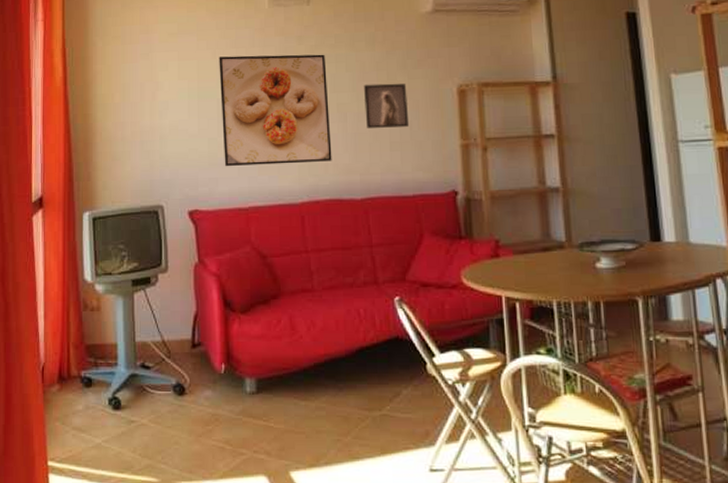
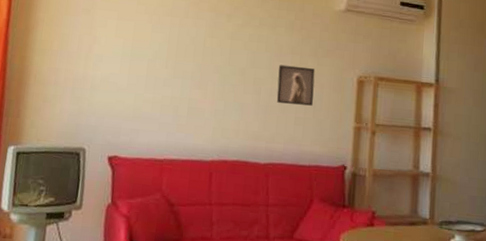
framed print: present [219,54,332,167] -> none [146,22,249,127]

